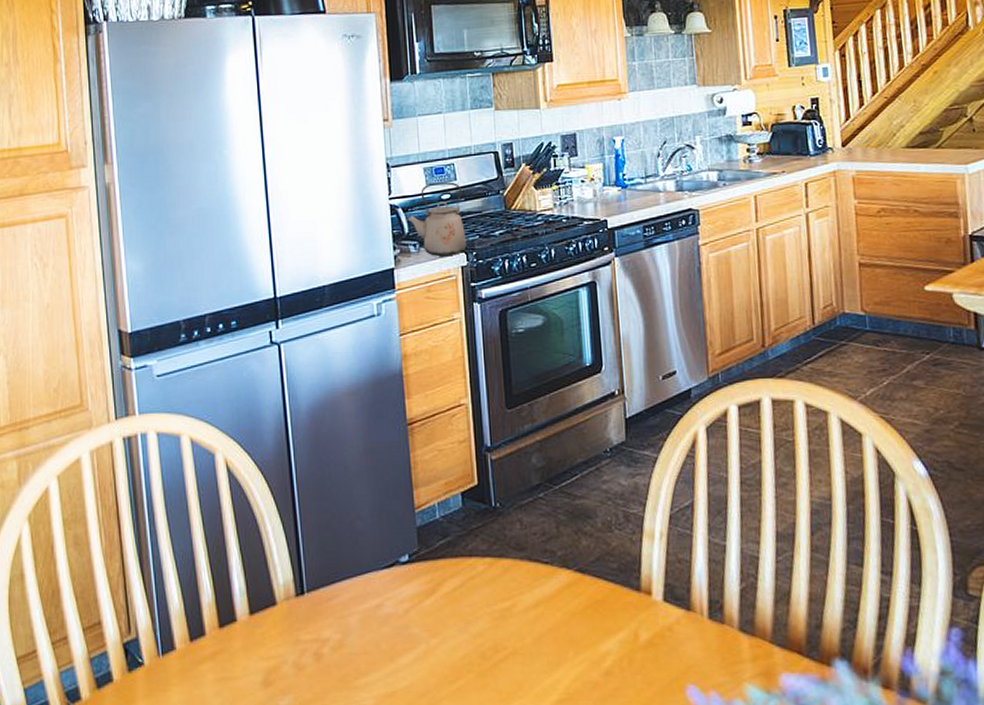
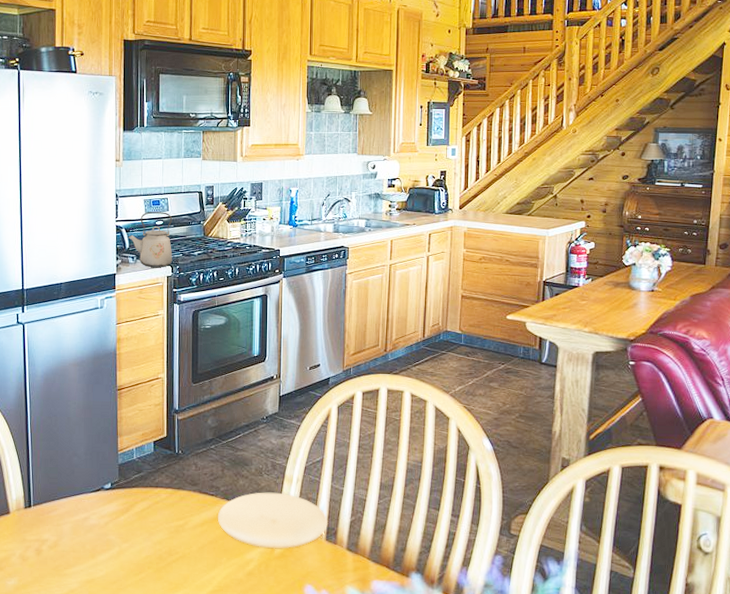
plate: none [556,554,709,635] -> present [217,492,328,549]

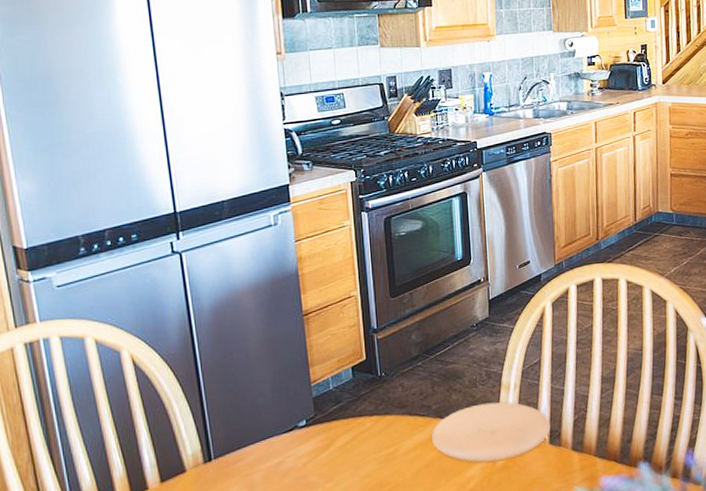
kettle: present [127,212,173,268] -> none [299,109,356,174]

